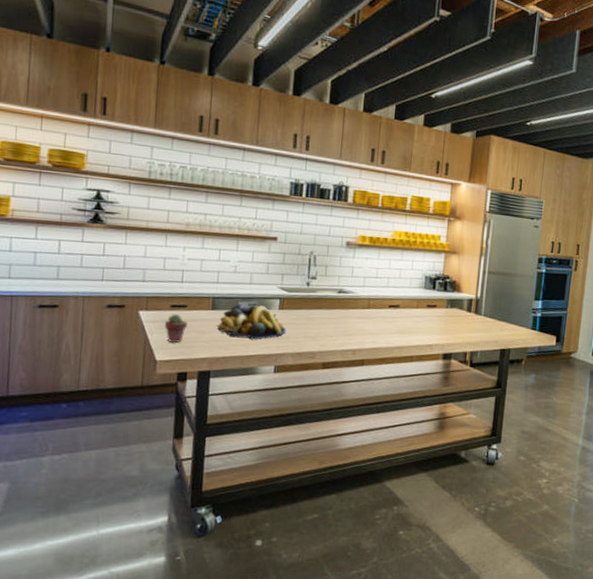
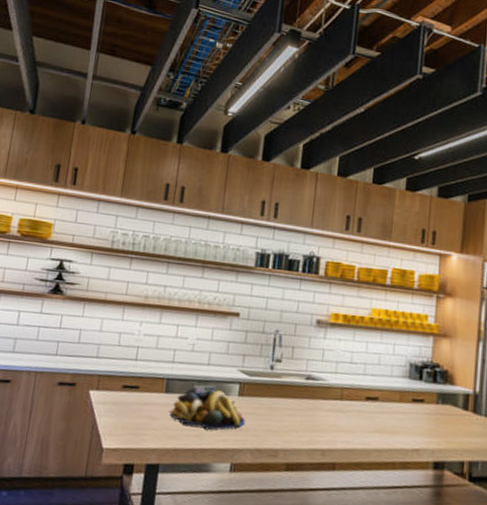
potted succulent: present [164,314,187,343] -> none [114,396,139,429]

